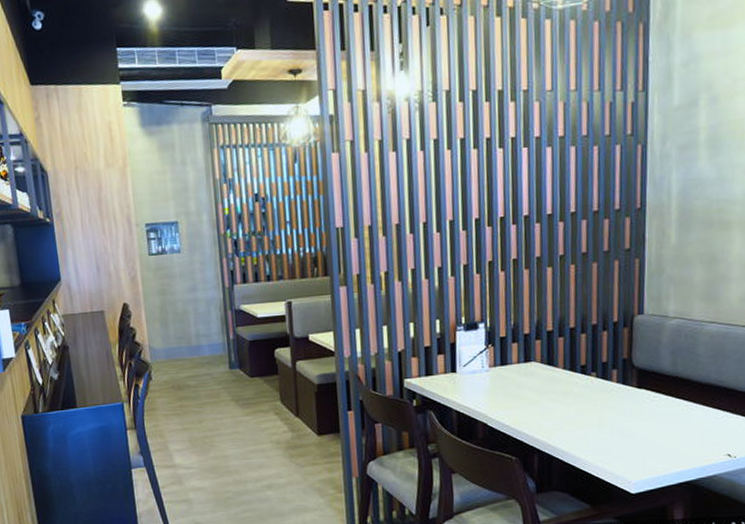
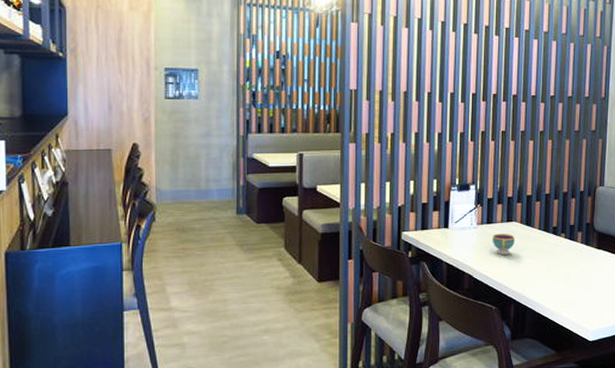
teacup: none [508,375,535,400] -> present [492,233,515,255]

